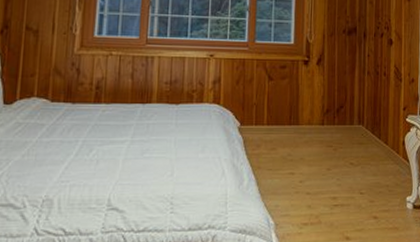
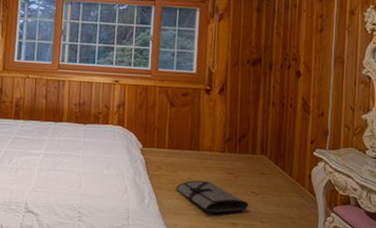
tool roll: none [276,157,348,189] -> present [176,180,248,213]

